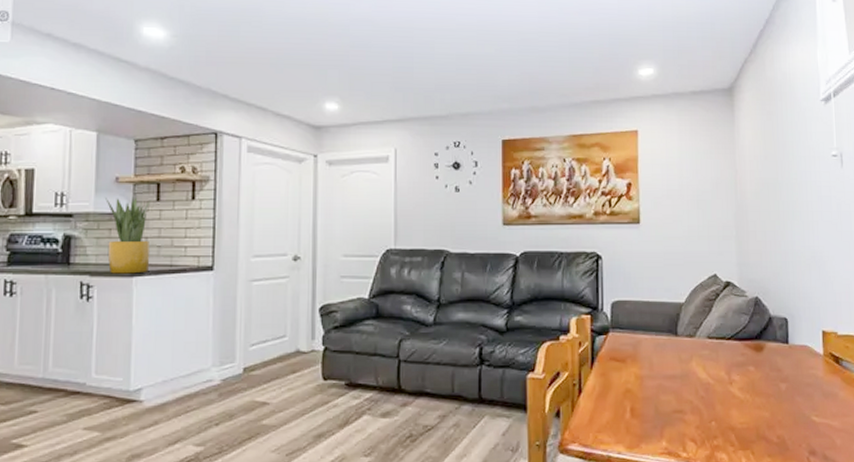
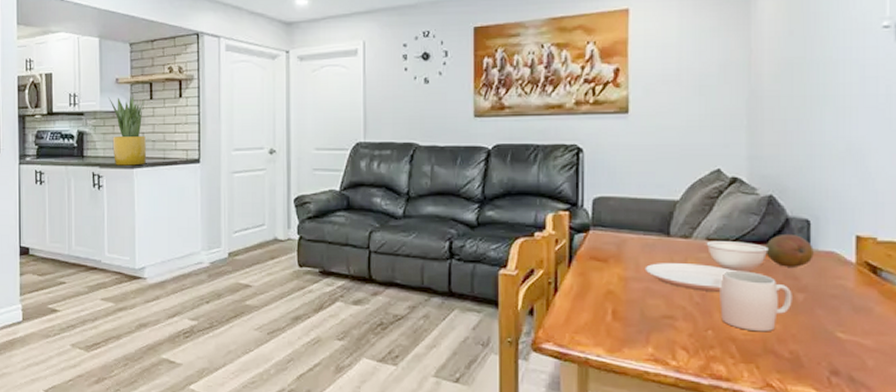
plate: none [657,360,733,387] -> present [645,263,737,293]
bowl: none [707,339,757,368] -> present [706,241,769,274]
mug: none [720,365,777,420] -> present [720,270,792,332]
fruit: none [754,330,792,360] -> present [765,233,814,267]

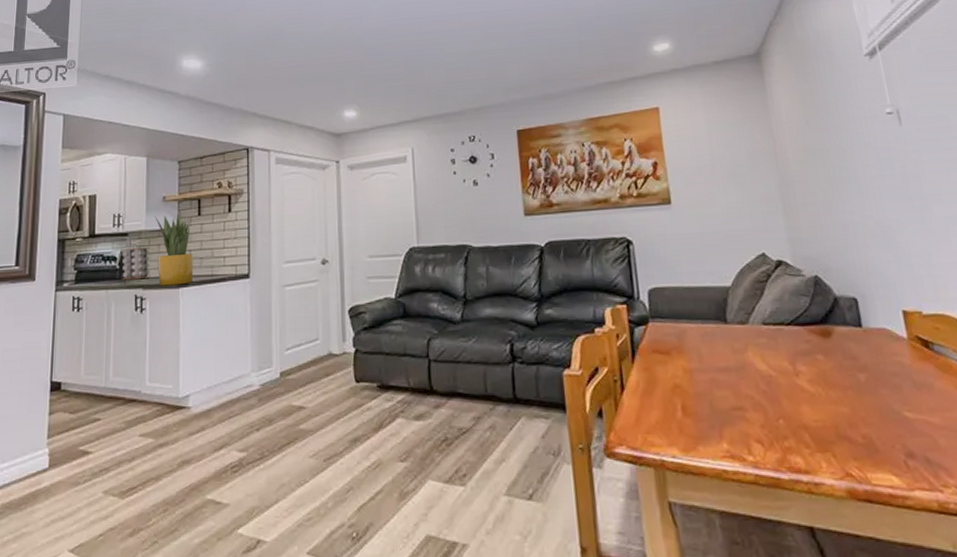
spice rack: none [77,123,107,158] -> present [120,243,151,281]
plate: present [645,263,737,293] -> none [707,350,797,379]
bowl: present [706,241,769,274] -> none [763,324,824,357]
mug: present [720,270,792,332] -> none [783,354,856,418]
fruit: present [765,233,814,267] -> none [820,312,867,347]

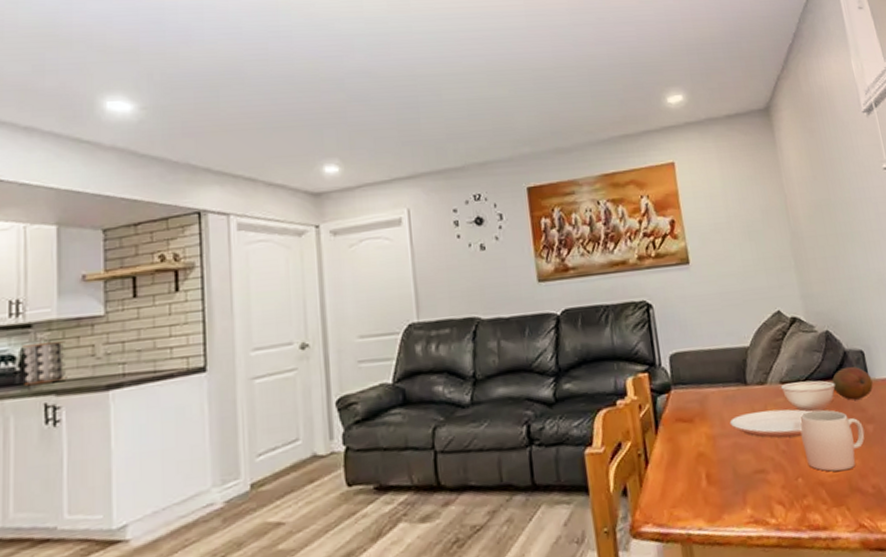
planter: present [155,212,194,286] -> none [71,294,129,390]
plate: none [707,350,797,379] -> present [729,409,812,438]
bowl: none [763,324,824,357] -> present [780,380,836,412]
mug: none [783,354,856,418] -> present [800,409,865,472]
fruit: none [820,312,867,347] -> present [832,366,873,400]

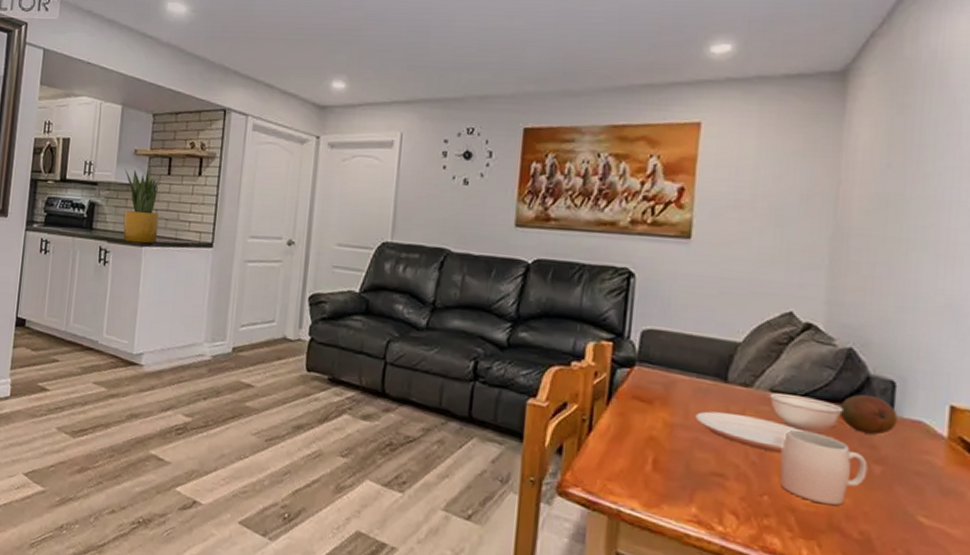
spice rack: present [21,336,67,386] -> none [88,194,118,232]
planter: none [71,294,129,390] -> present [123,168,163,244]

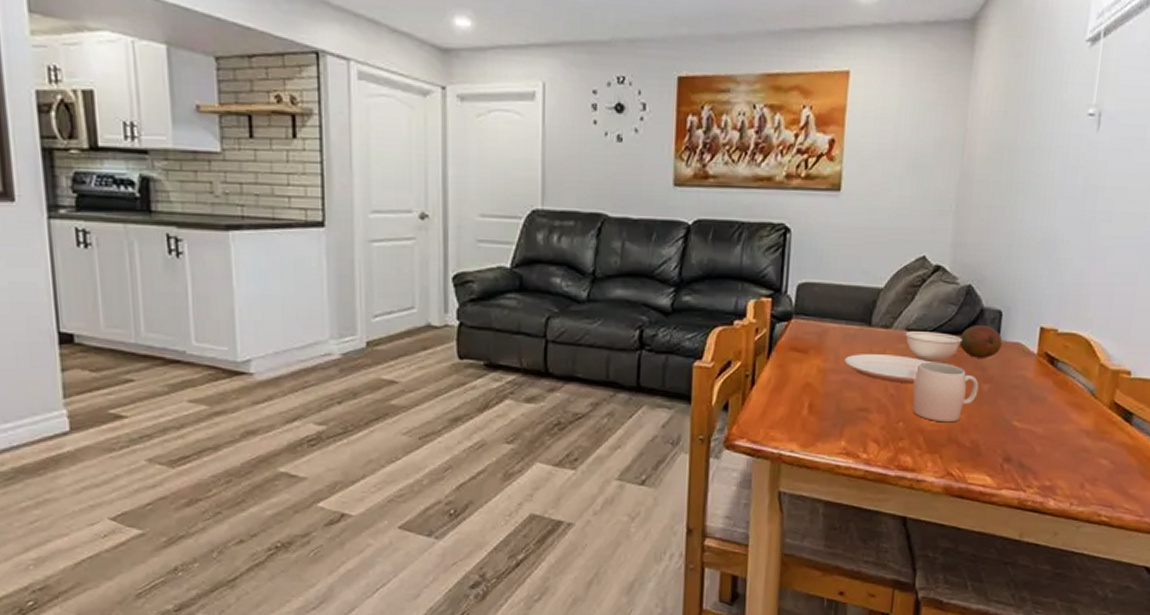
planter: present [123,168,163,244] -> none [186,129,248,227]

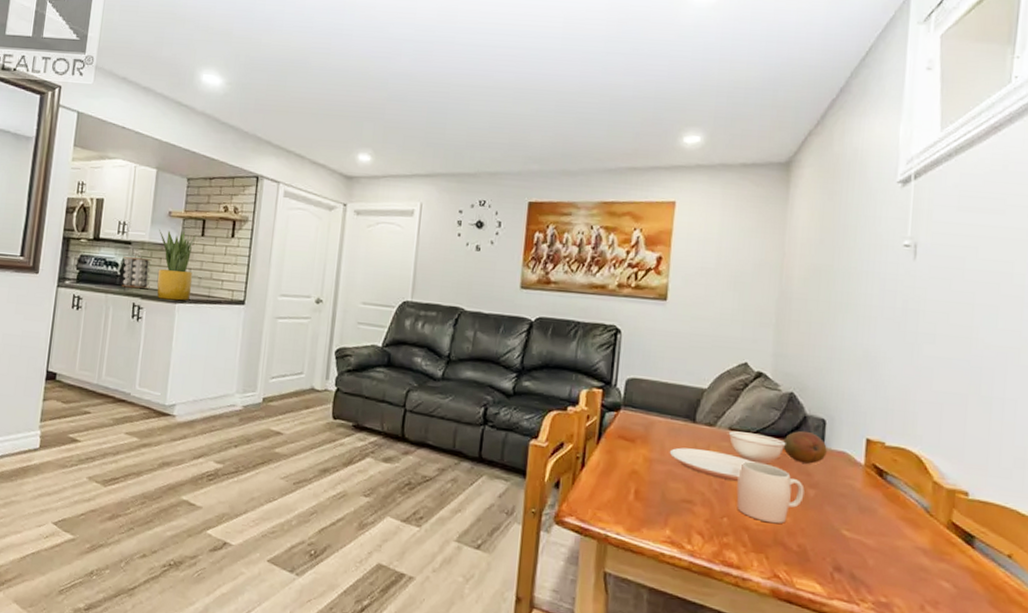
spice rack: none [139,165,187,215] -> present [122,253,152,289]
planter: none [186,129,248,227] -> present [157,229,197,301]

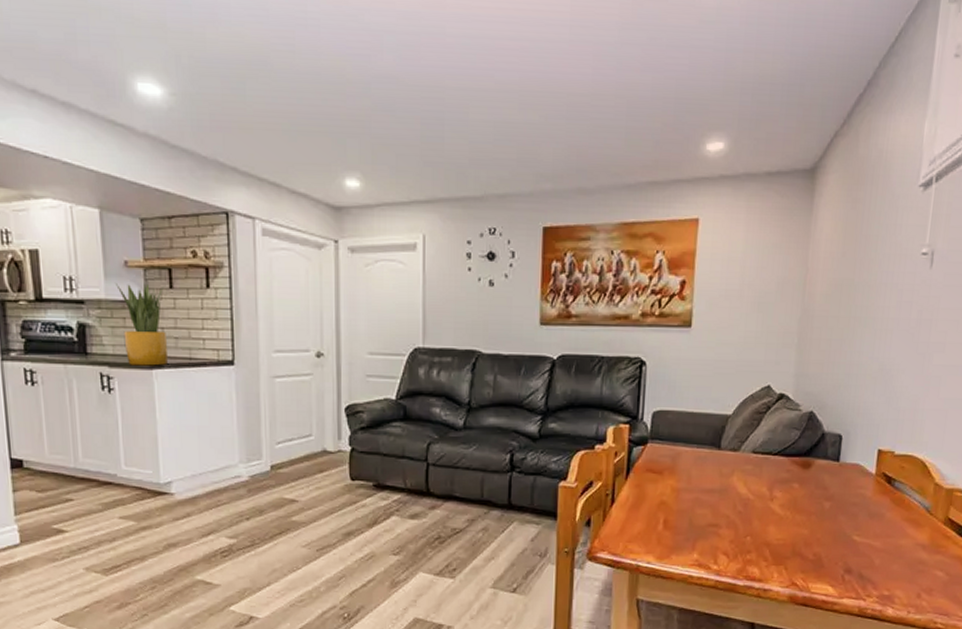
spice rack: present [122,253,152,289] -> none [77,313,117,356]
plate: present [669,447,755,482] -> none [696,475,776,502]
bowl: present [728,431,786,466] -> none [752,454,805,484]
mug: present [736,461,805,524] -> none [758,481,821,537]
fruit: present [783,430,827,464] -> none [802,447,843,478]

